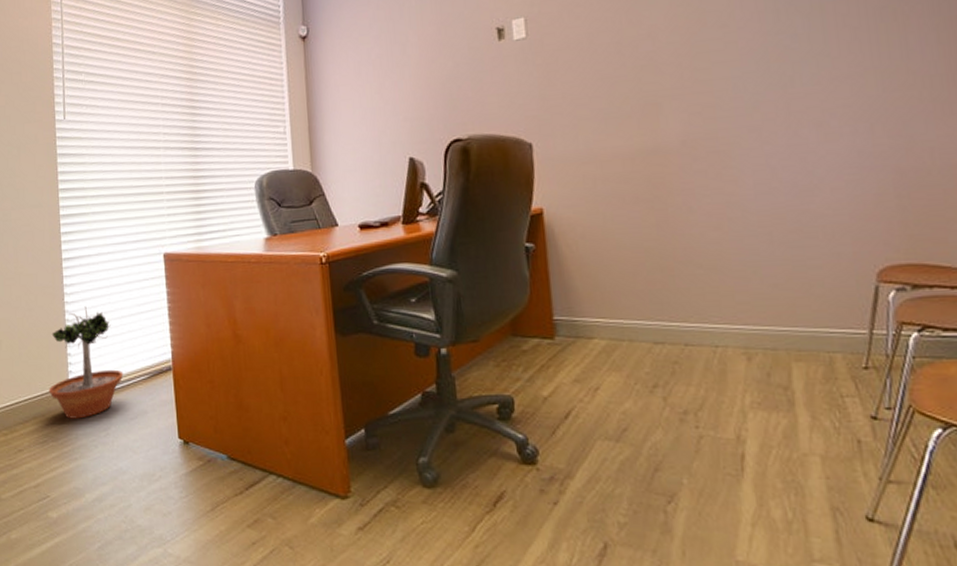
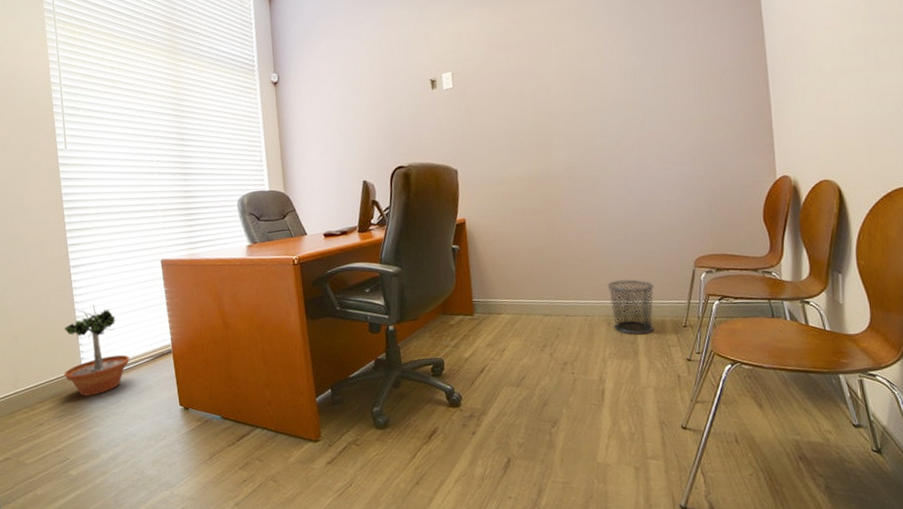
waste bin: none [745,297,818,377] -> present [607,279,654,335]

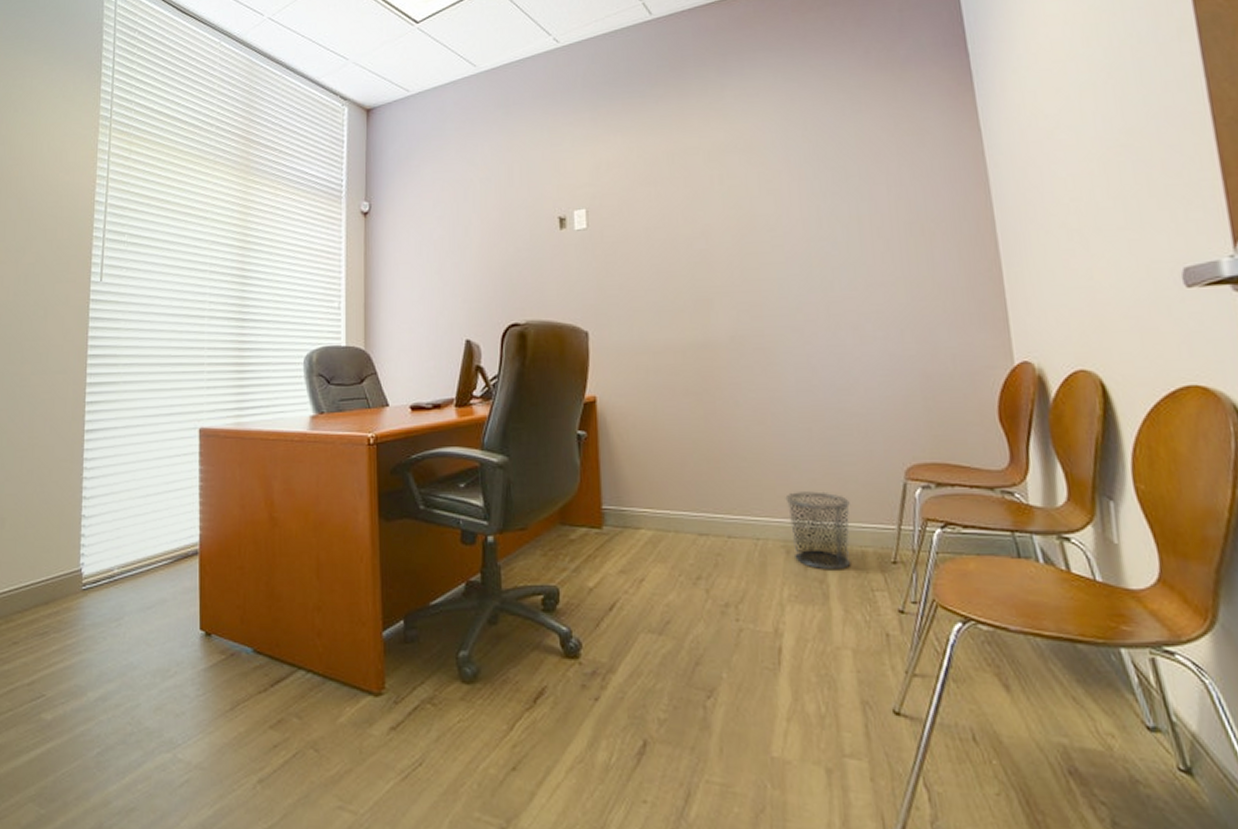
potted tree: present [64,304,130,396] -> none [55,483,143,607]

